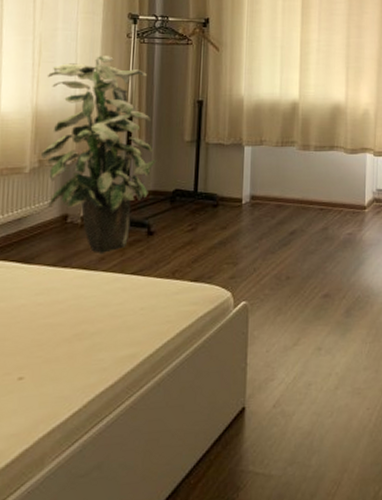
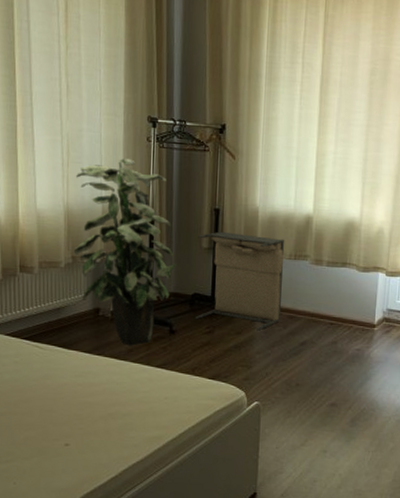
laundry hamper: none [175,123,272,224] -> present [195,231,285,331]

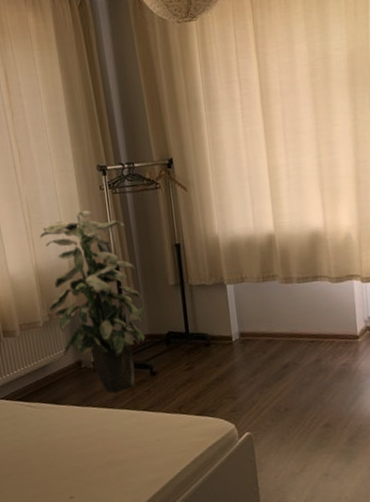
laundry hamper: present [195,231,285,331] -> none [162,262,259,360]

